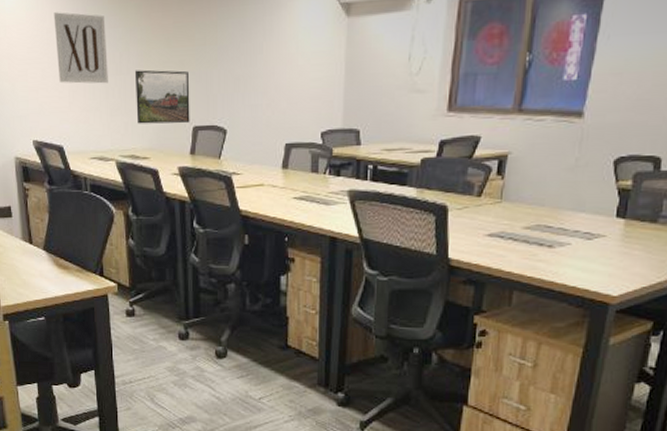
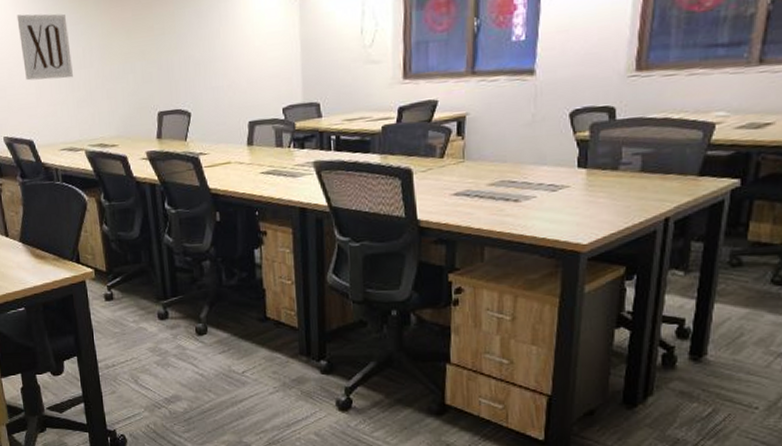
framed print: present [134,69,190,124] -> none [98,60,155,114]

